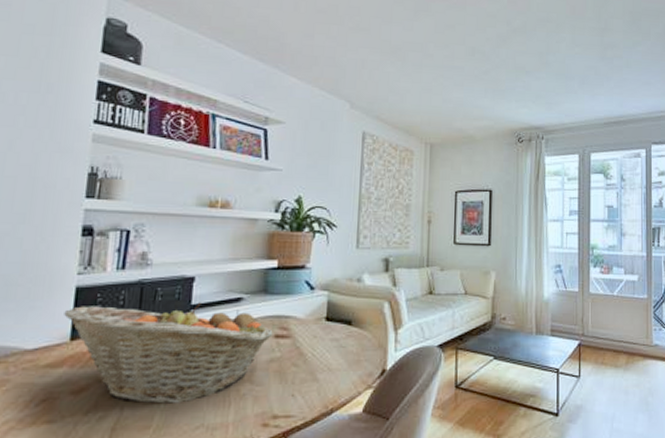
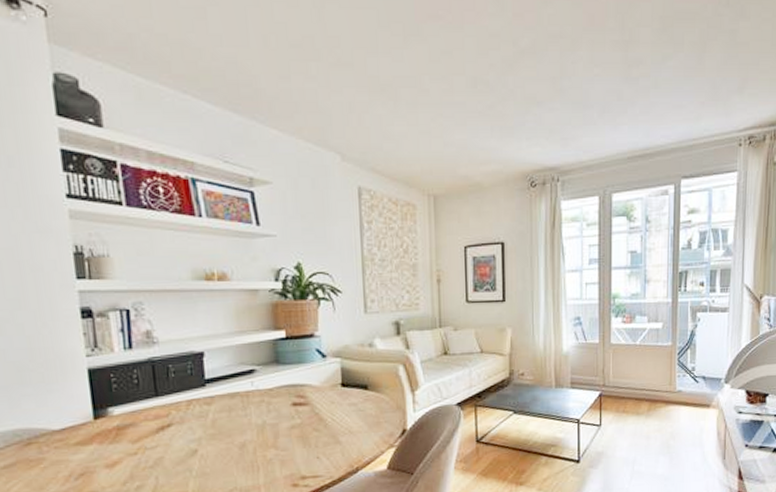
fruit basket: present [64,302,273,404] -> none [82,376,291,472]

